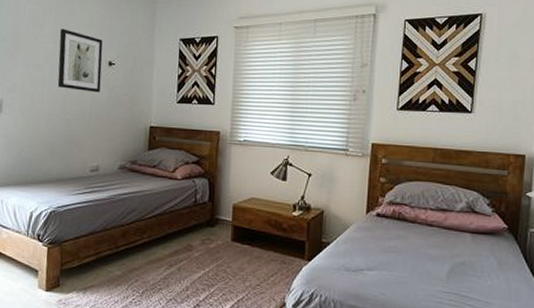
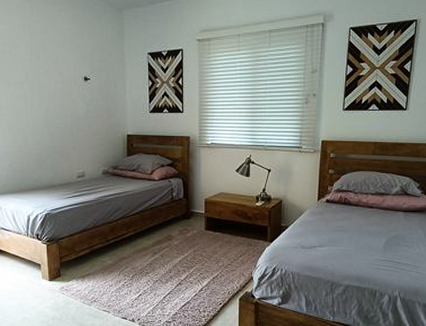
wall art: present [57,29,103,93] -> none [35,47,79,106]

